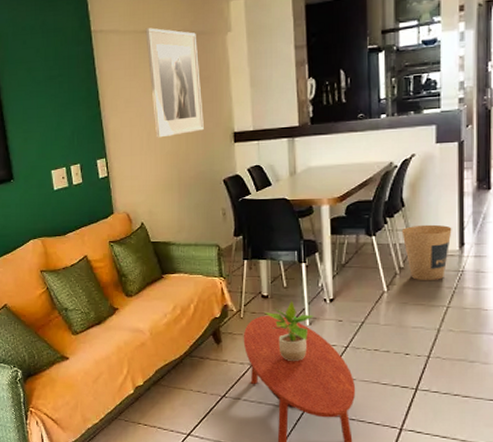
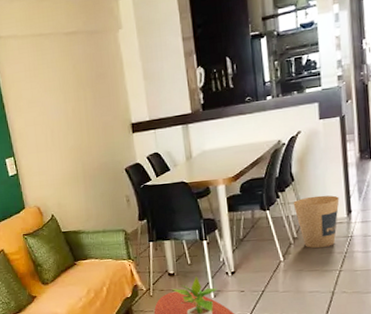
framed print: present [145,27,204,138] -> none [41,30,103,134]

